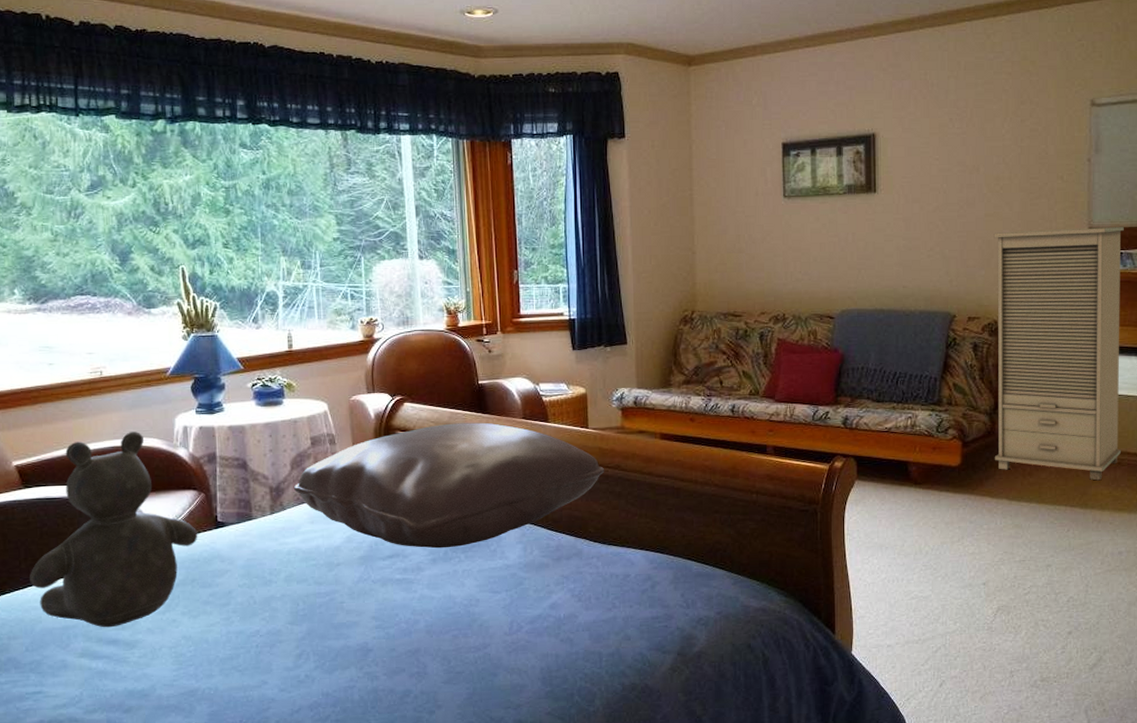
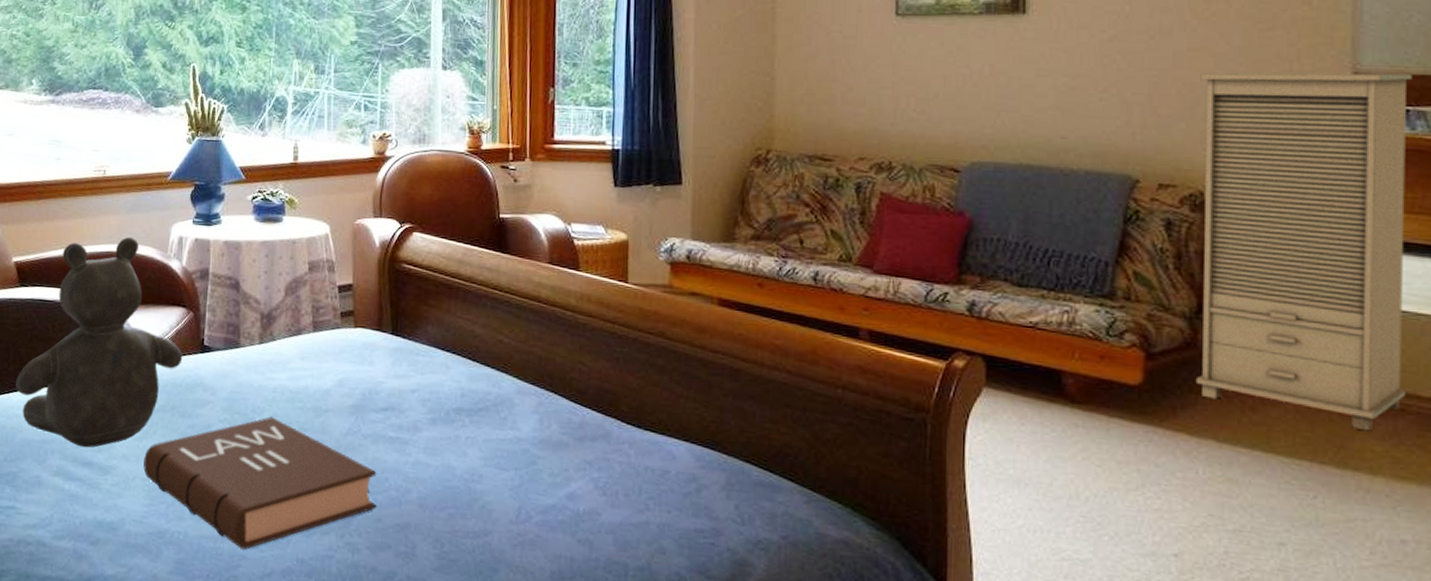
book: none [169,576,390,693] -> present [143,416,377,549]
pillow: present [293,422,605,549] -> none [285,261,646,408]

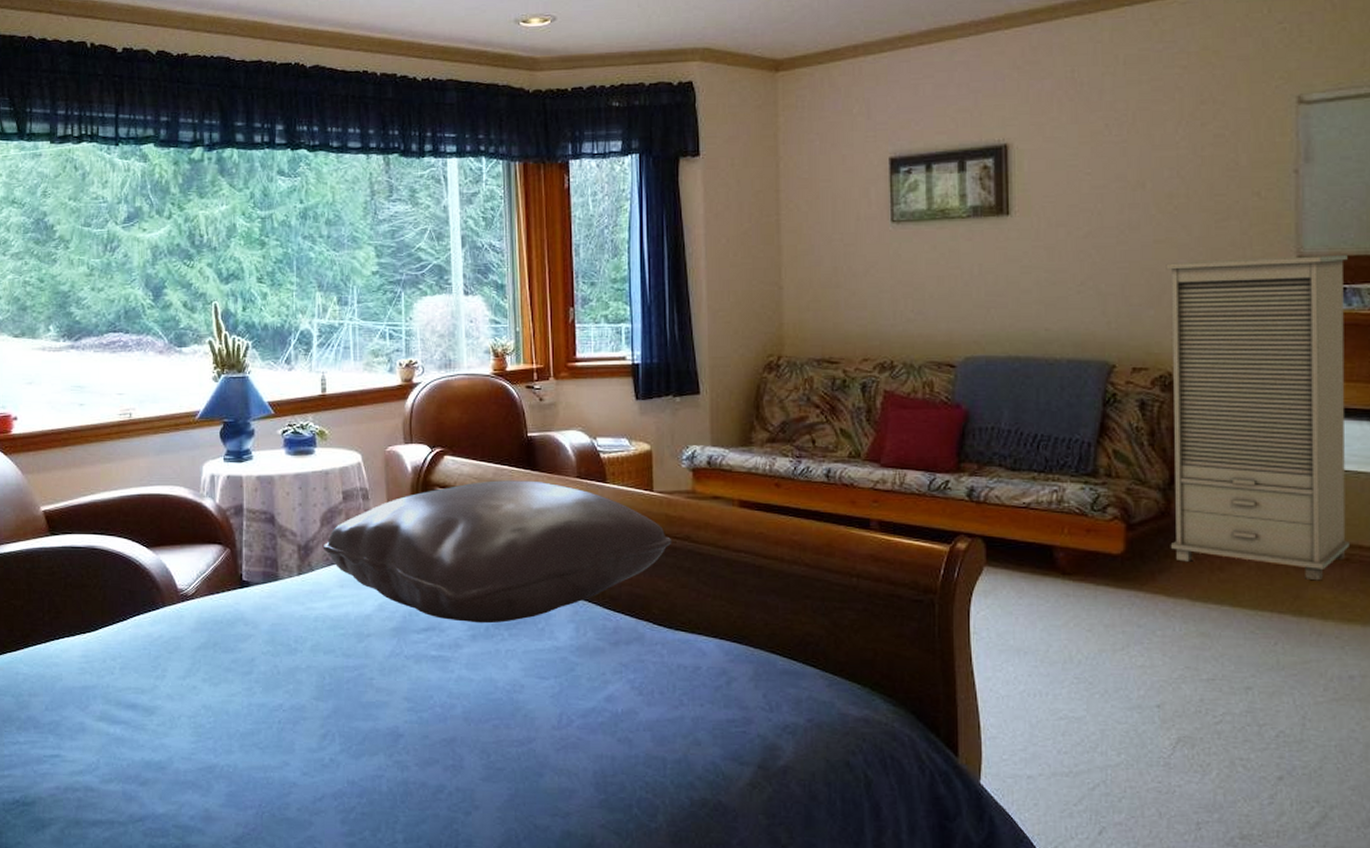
teddy bear: present [16,237,183,448] -> none [52,479,222,691]
book: present [143,416,377,549] -> none [189,645,423,776]
pillow: none [285,261,646,408] -> present [322,480,672,624]

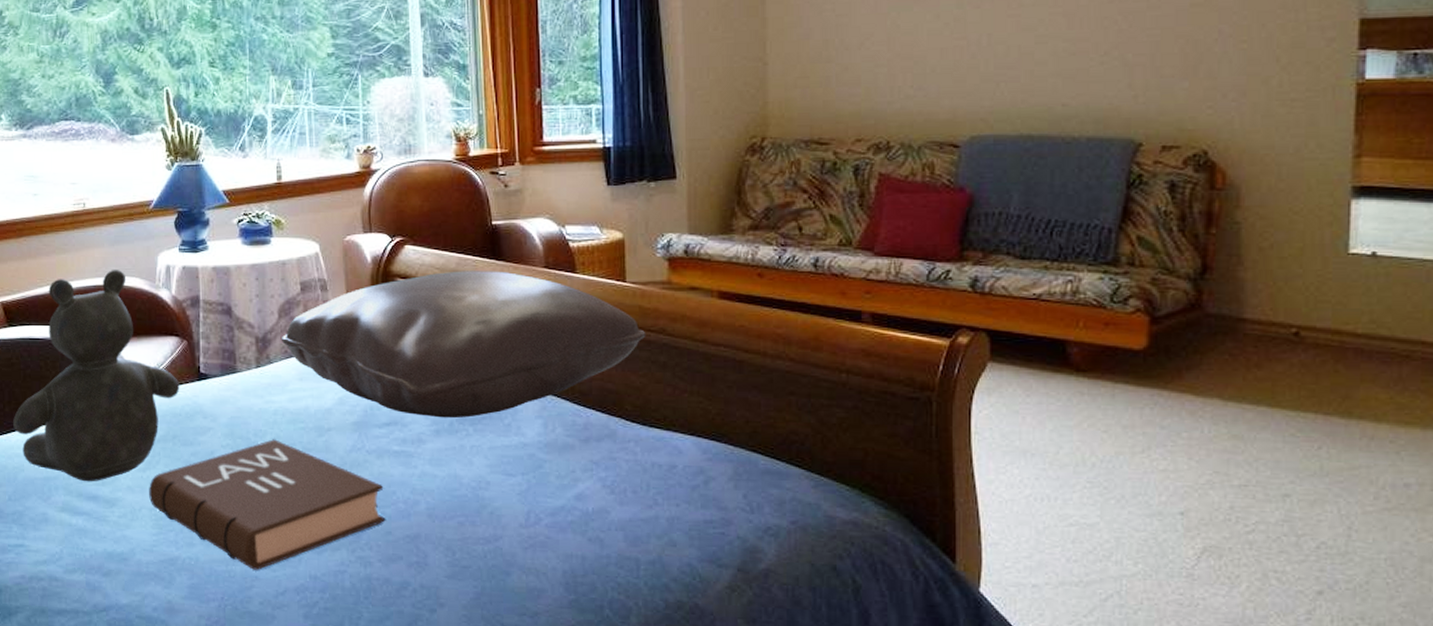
teddy bear: none [52,479,222,691] -> present [13,270,180,482]
book: none [189,645,423,776] -> present [149,439,386,570]
cabinet: present [1166,254,1349,581] -> none [1200,15,1420,380]

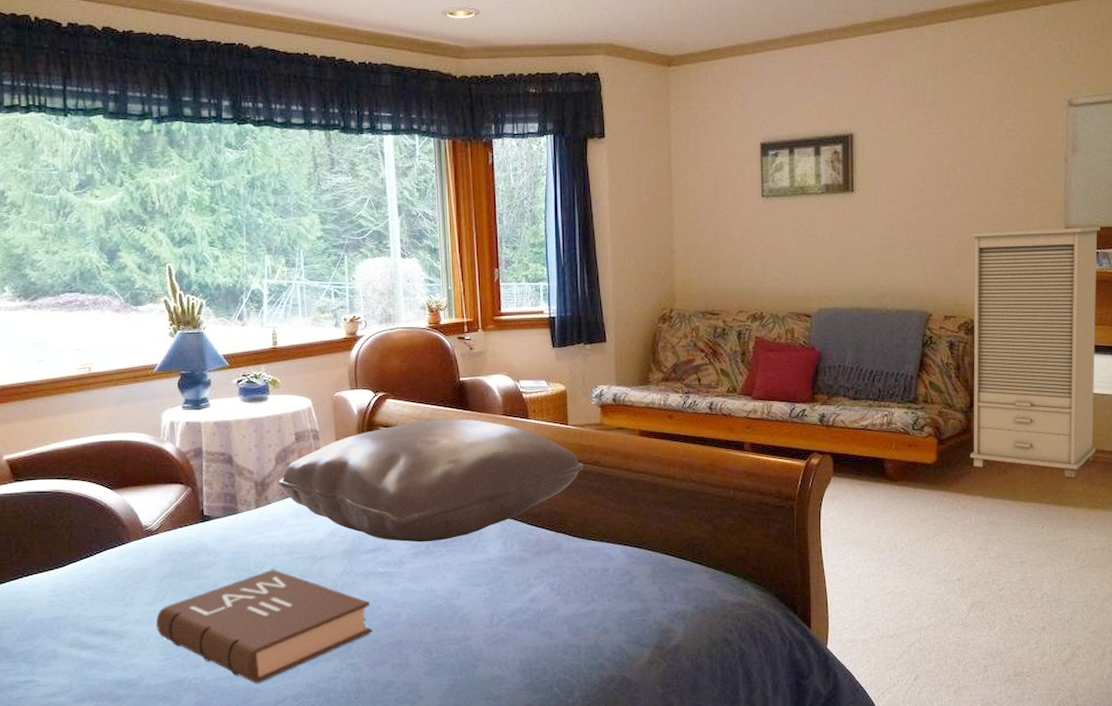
teddy bear: present [13,270,180,482] -> none [21,427,185,619]
cabinet: none [1200,15,1420,380] -> present [969,226,1100,478]

